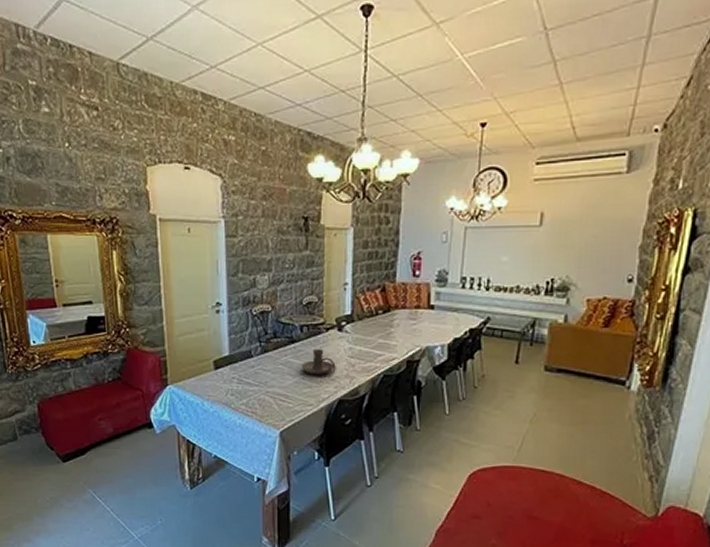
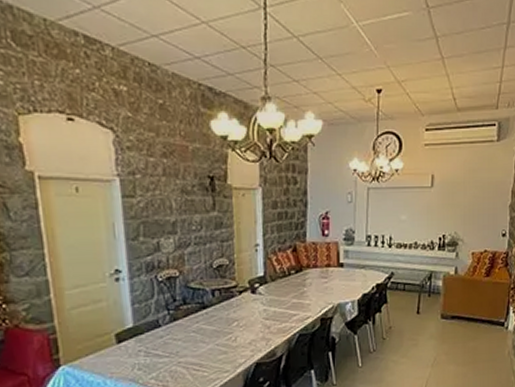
candle holder: present [301,348,336,375] -> none [214,312,252,340]

